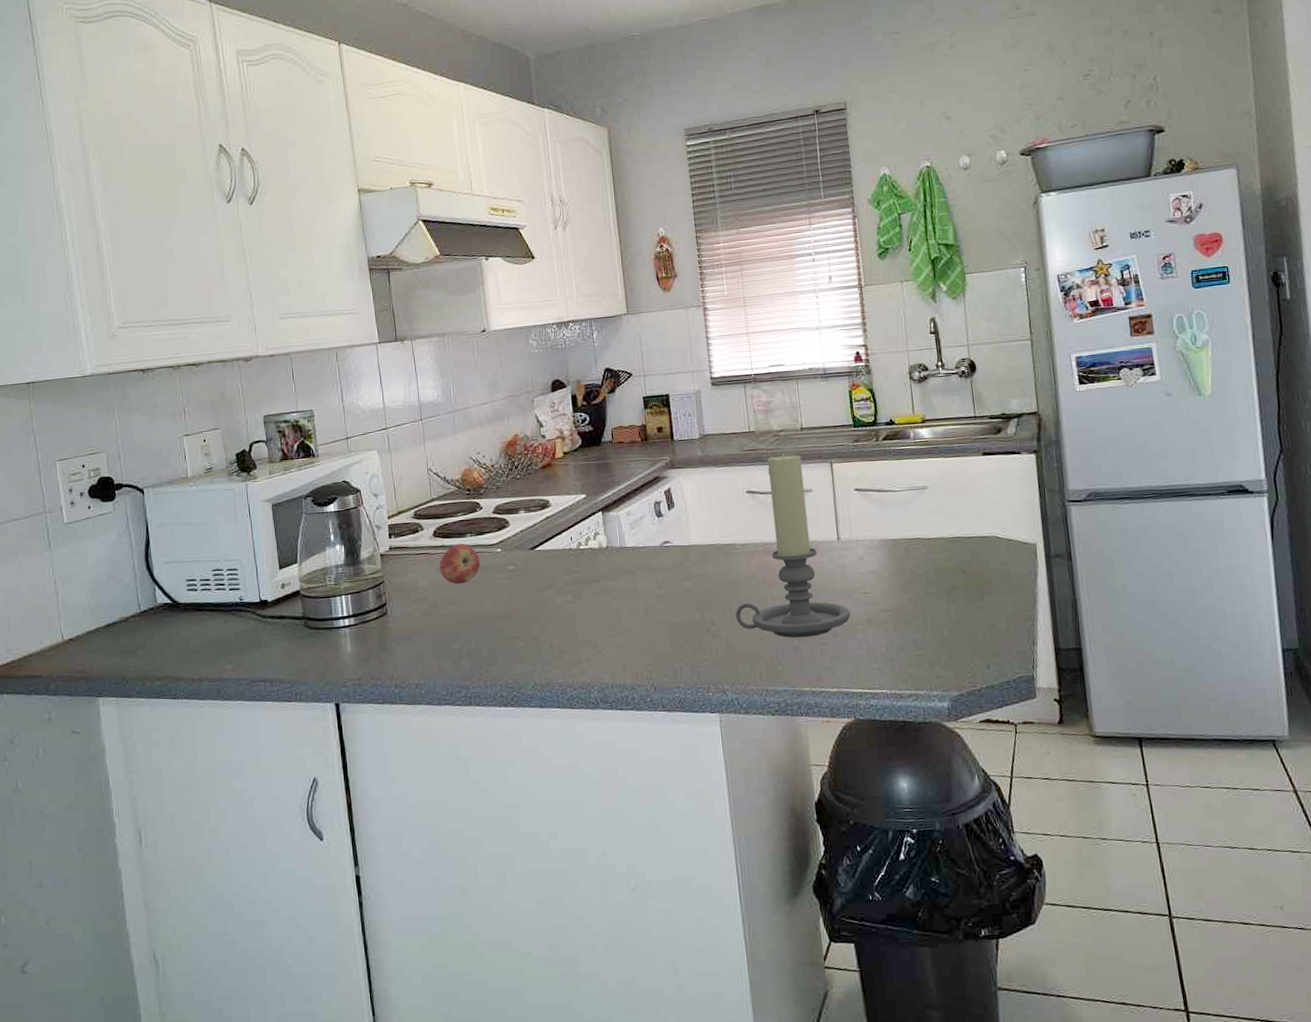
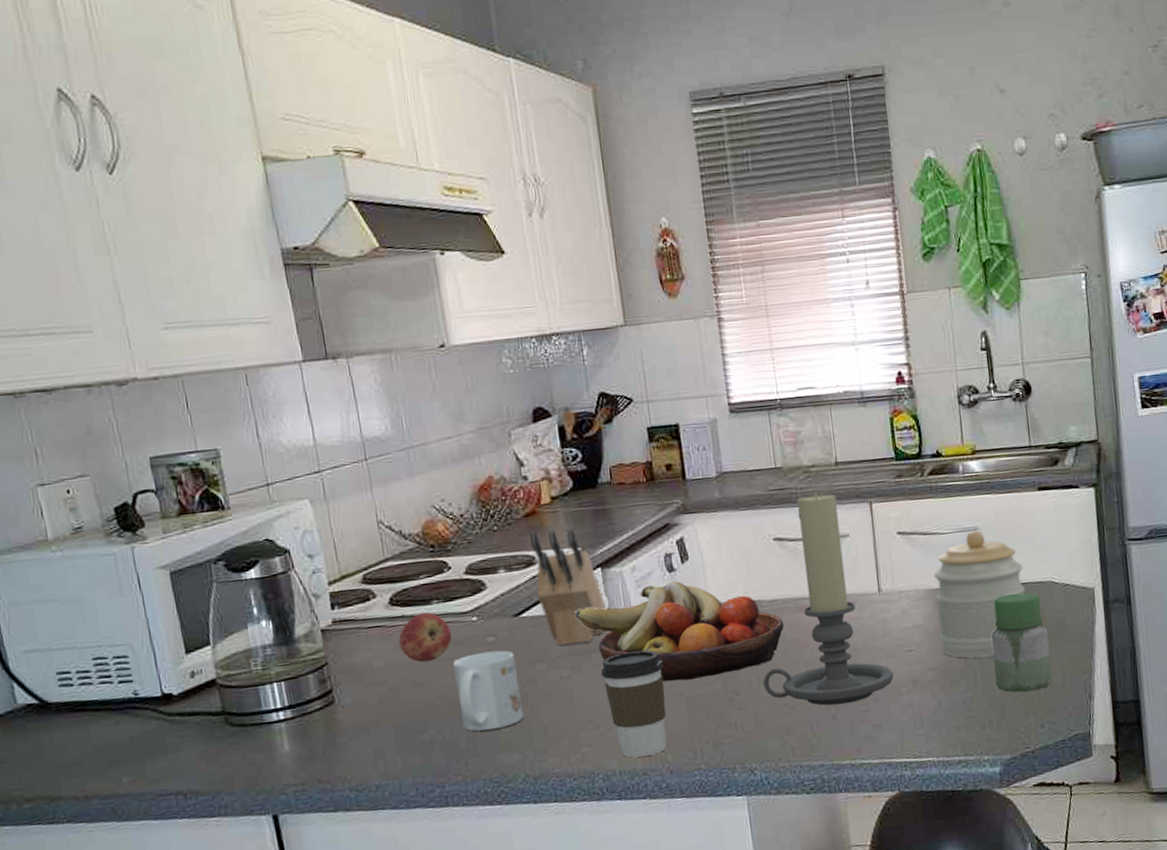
mug: none [481,577,535,644] -> present [453,650,524,731]
knife block: none [545,480,606,576] -> present [530,530,607,646]
fruit bowl: none [580,525,755,610] -> present [575,581,784,682]
coffee cup: none [599,582,652,674] -> present [601,650,667,758]
jar: none [887,489,971,603] -> present [934,530,1025,658]
jar: none [940,545,997,635] -> present [991,592,1052,693]

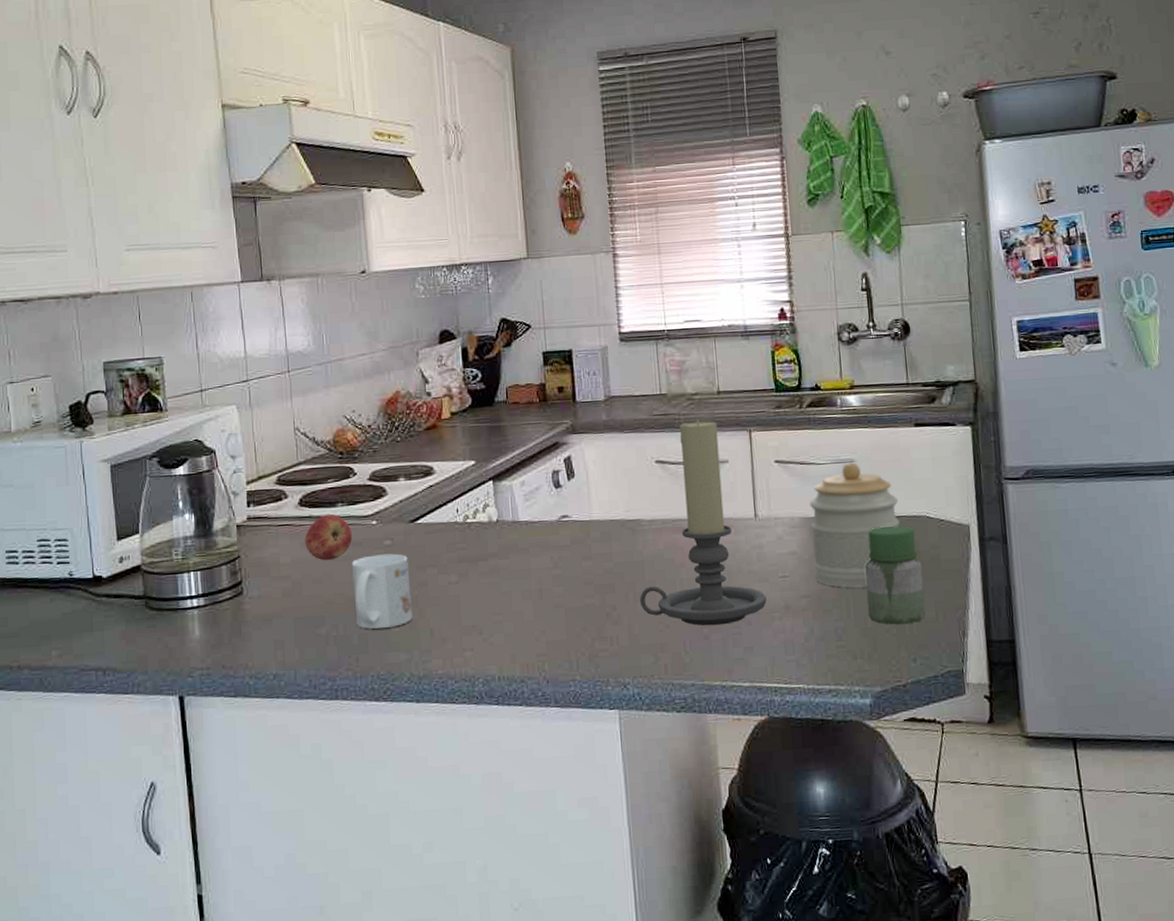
knife block: present [530,530,607,646] -> none [429,444,496,553]
fruit bowl: present [575,581,784,682] -> none [467,497,662,593]
coffee cup: present [601,650,667,758] -> none [487,561,546,665]

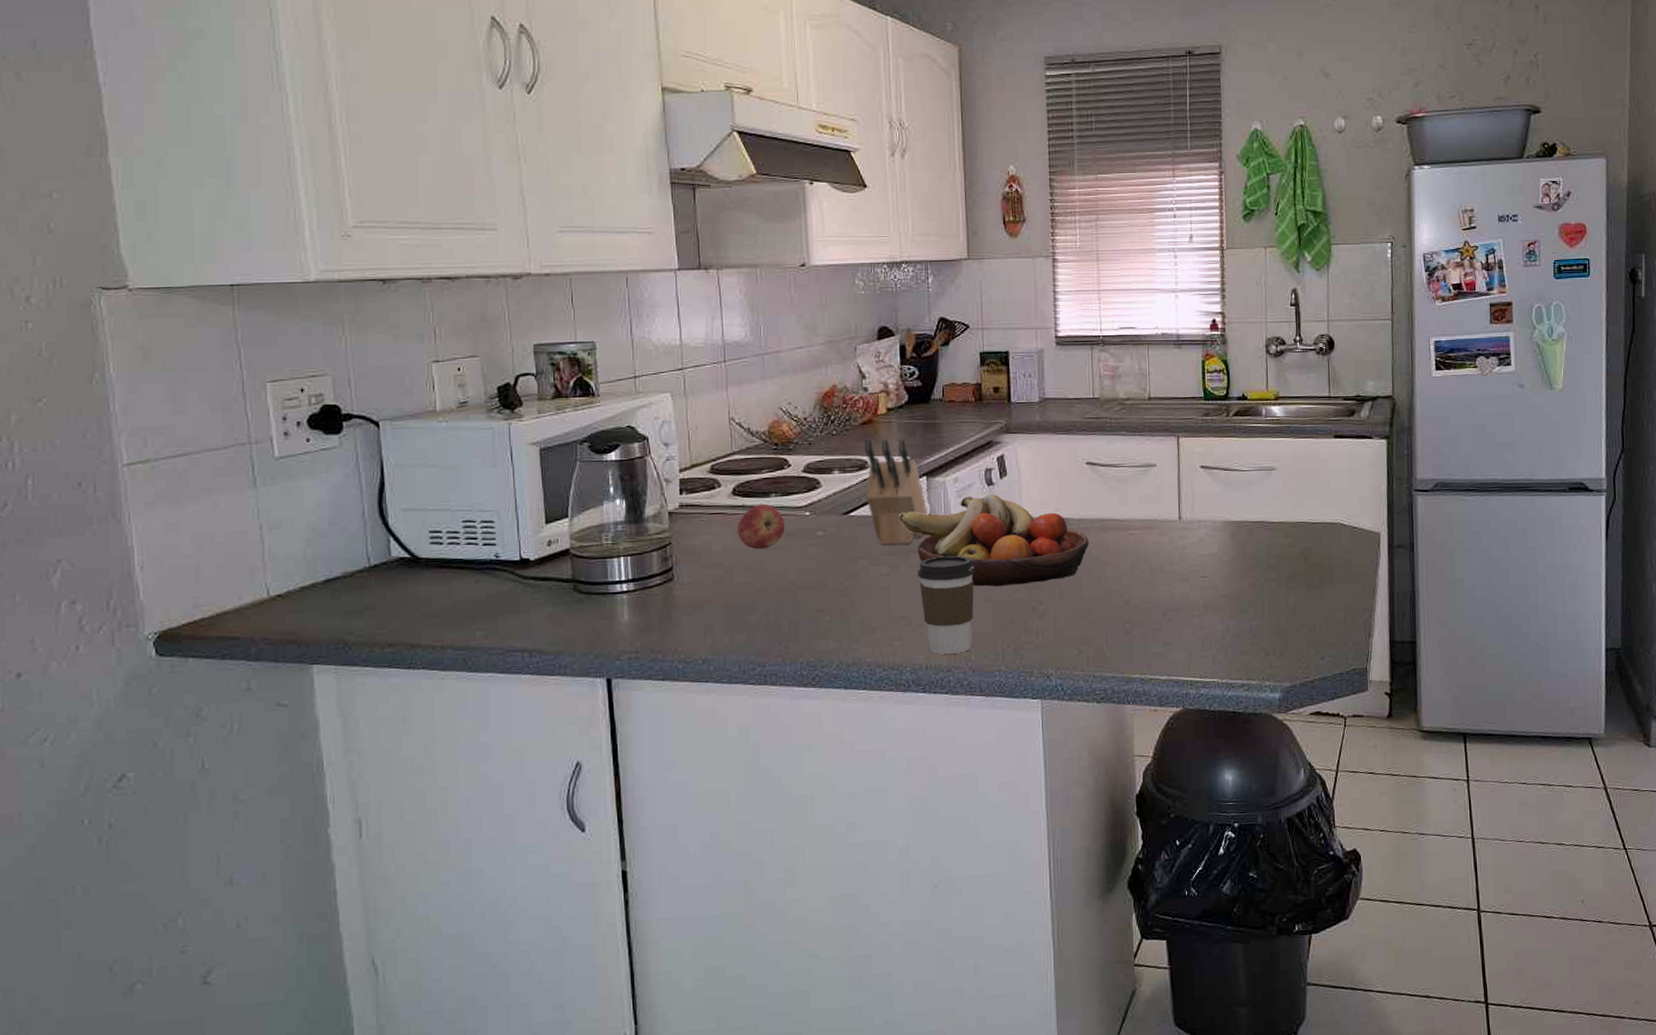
mug: present [352,553,413,629] -> none [784,544,843,617]
knife block: none [429,444,496,553] -> present [864,438,929,546]
fruit bowl: none [467,497,662,593] -> present [899,494,1089,587]
coffee cup: none [487,561,546,665] -> present [918,555,975,654]
candle holder: present [640,418,767,626] -> none [1066,422,1187,622]
jar: present [810,462,900,588] -> none [1231,470,1315,590]
jar: present [865,525,925,625] -> none [1281,531,1335,625]

